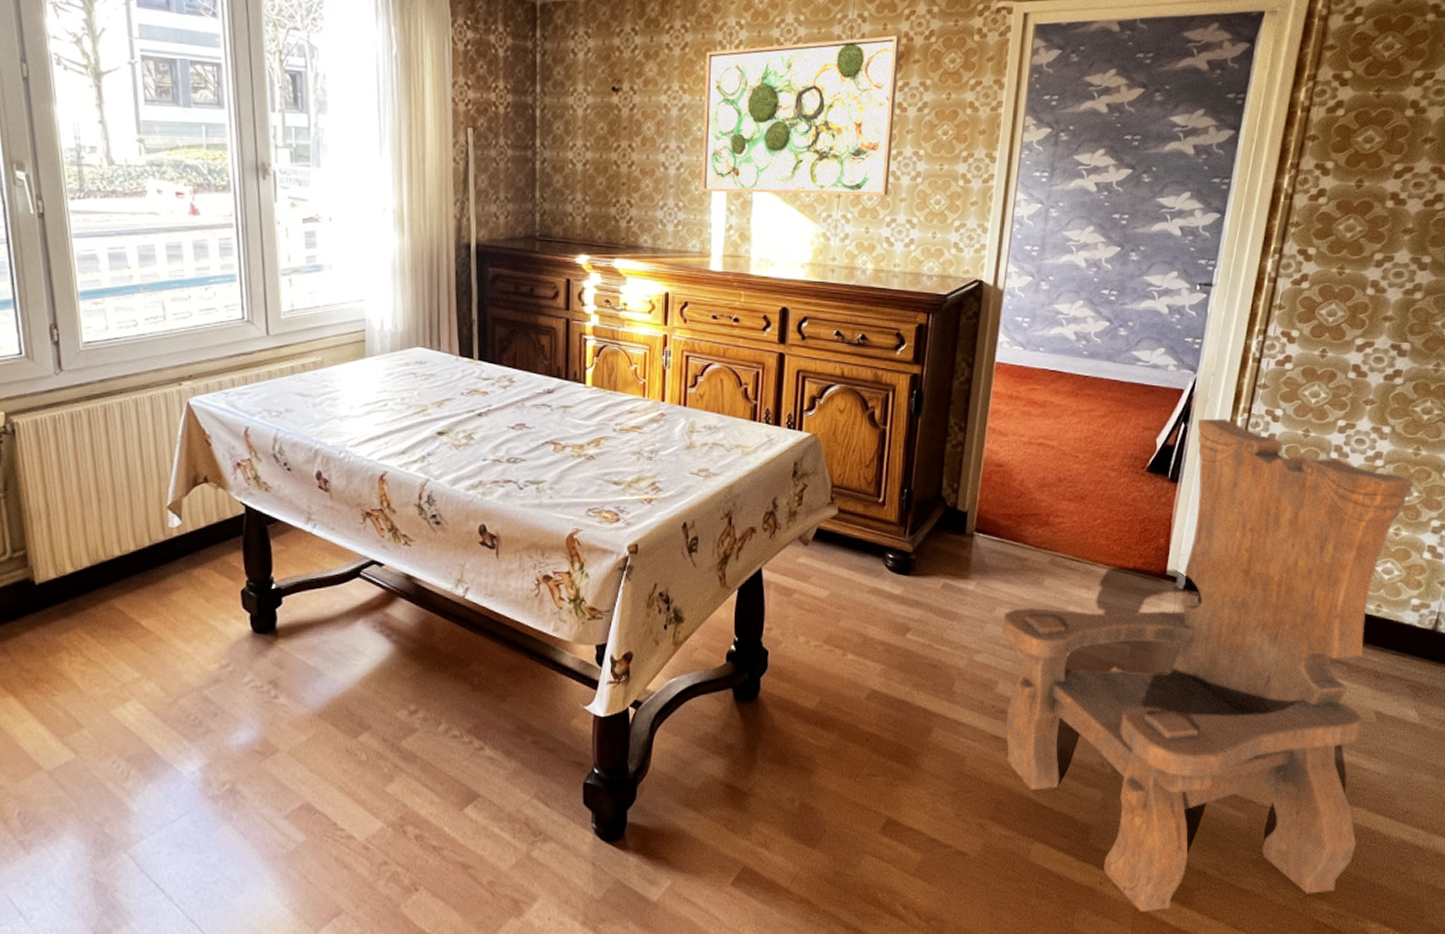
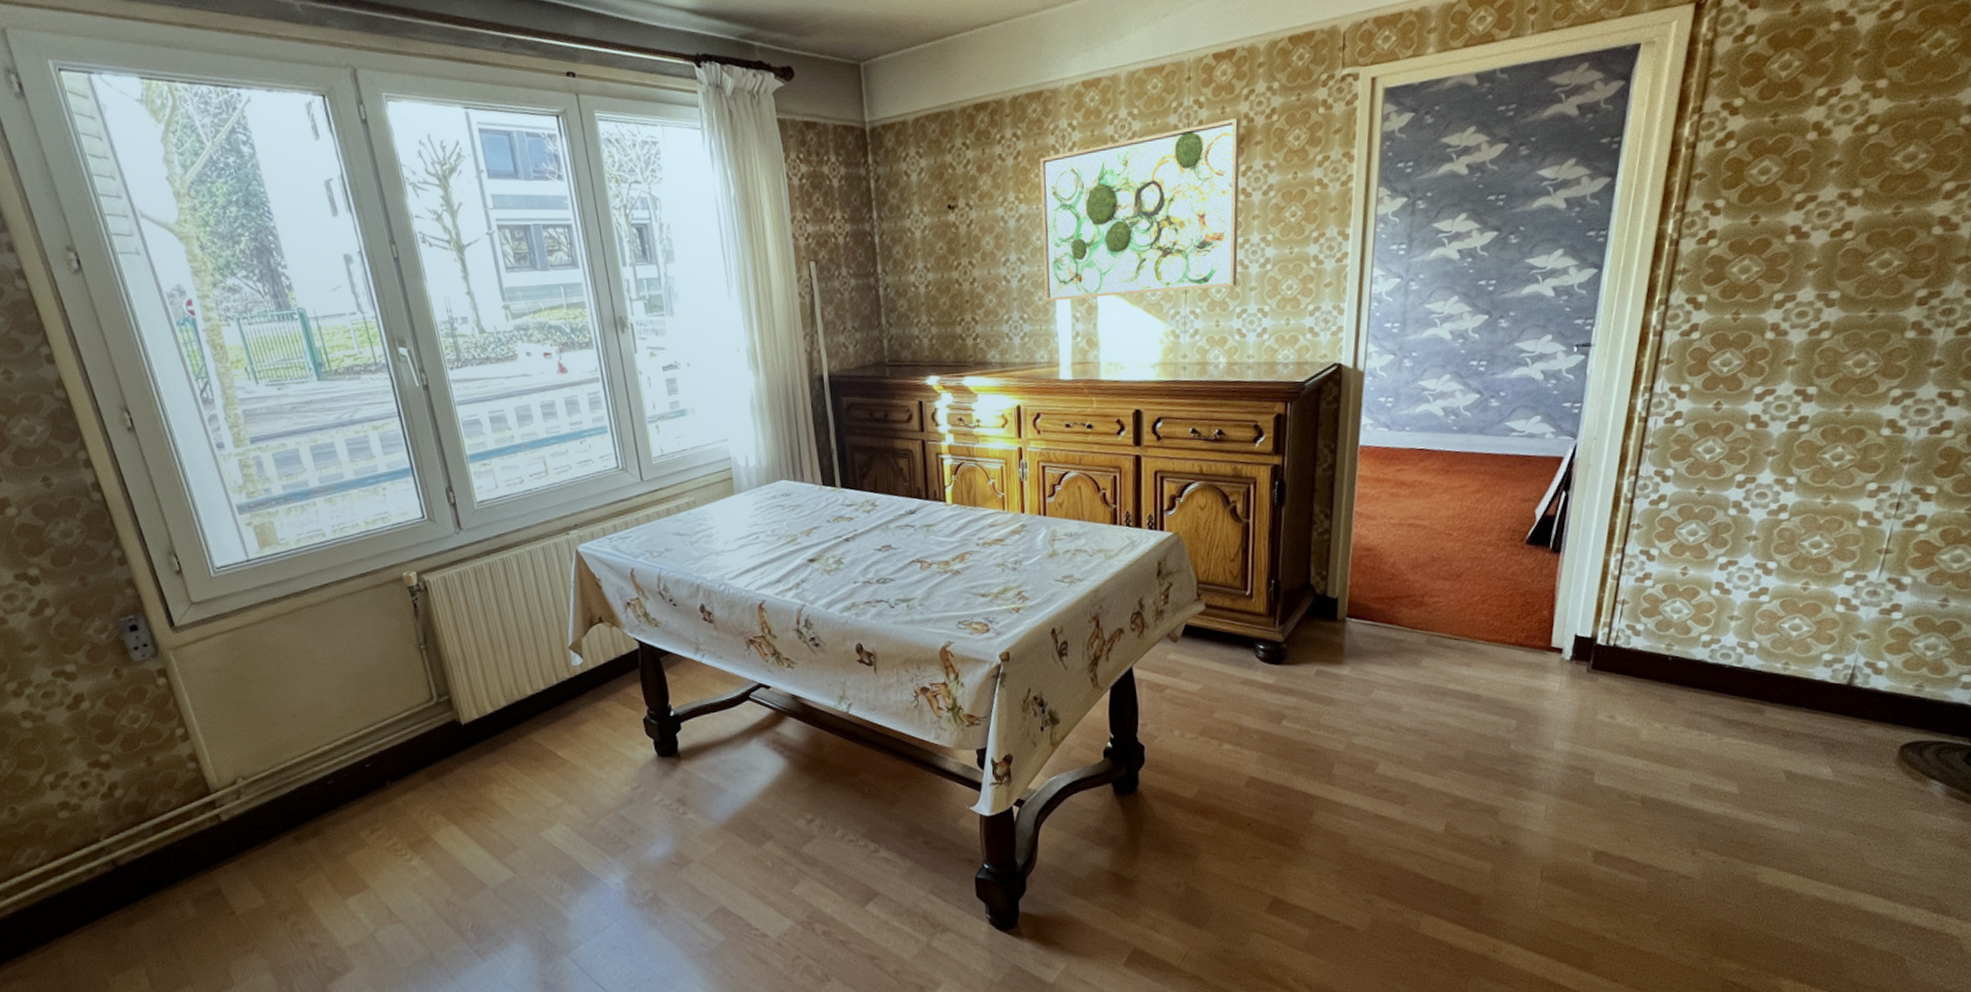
wooden chair: present [1002,418,1414,913] -> none [1379,483,1824,978]

